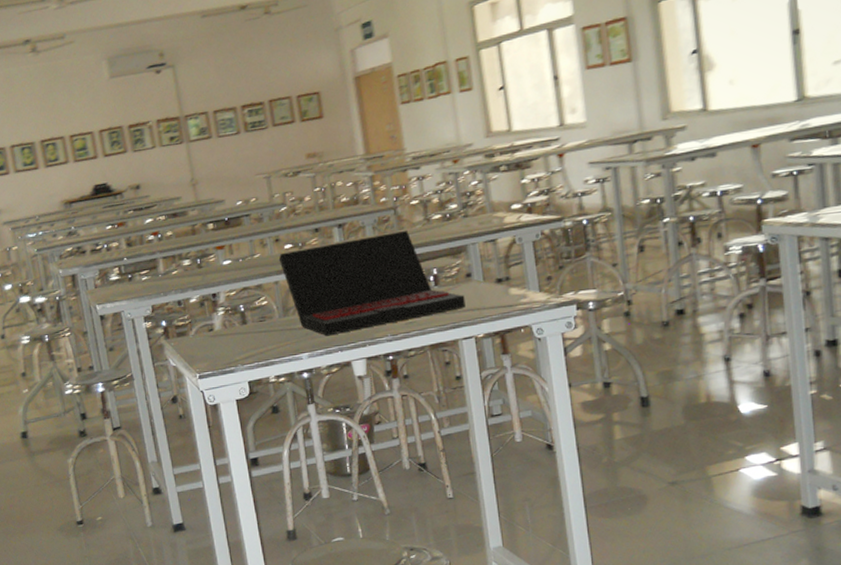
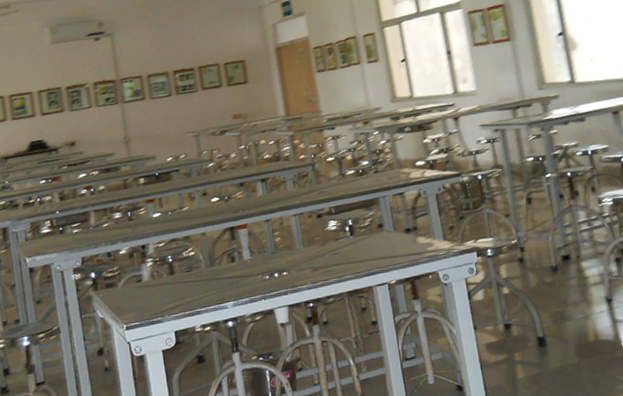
laptop: present [278,230,466,336] -> none [206,184,379,285]

